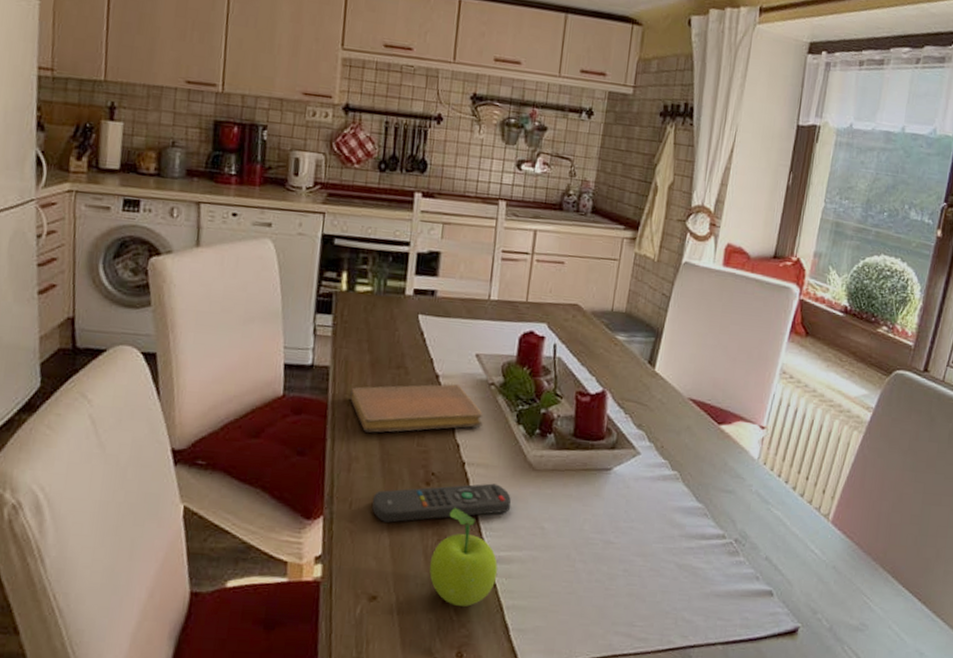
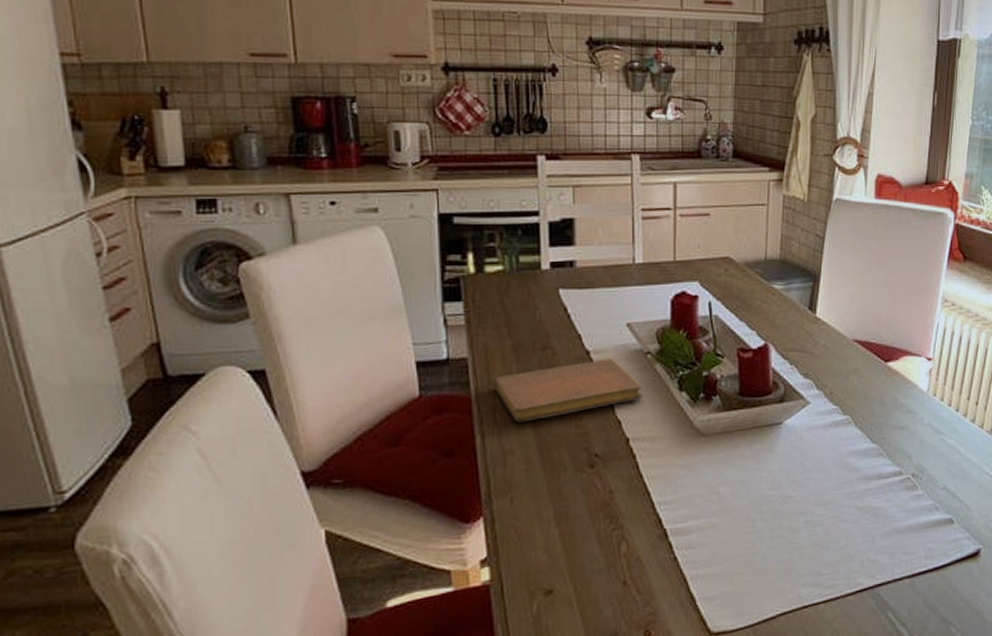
remote control: present [372,483,511,523] -> none [535,455,682,513]
fruit: present [429,507,498,607] -> none [604,486,677,586]

